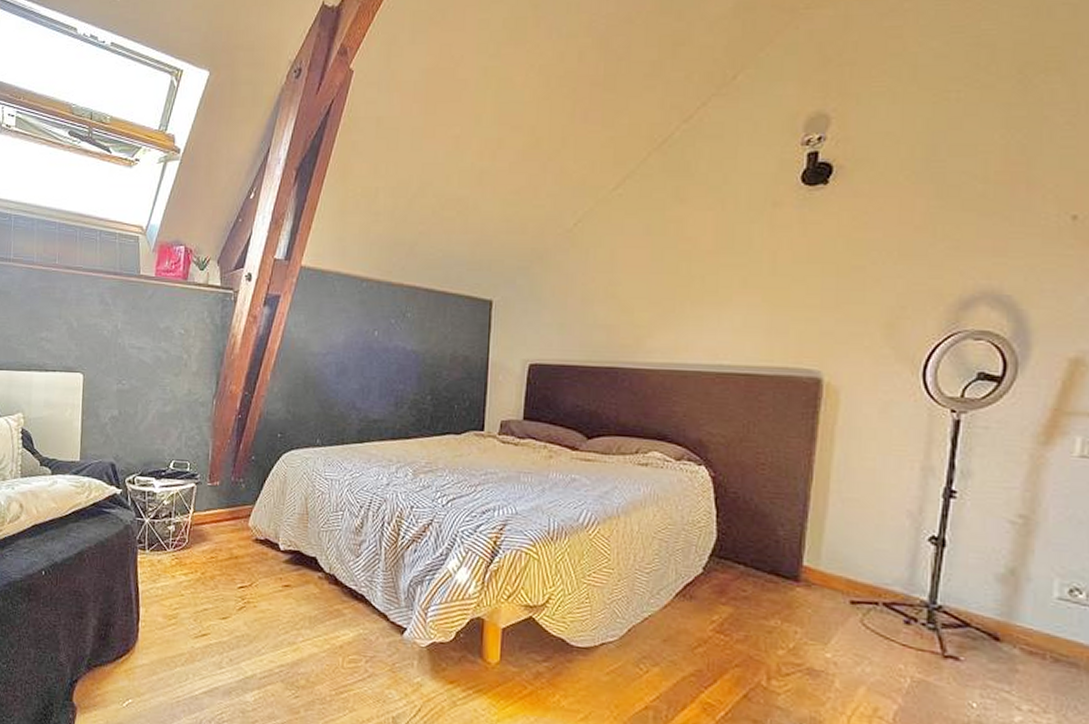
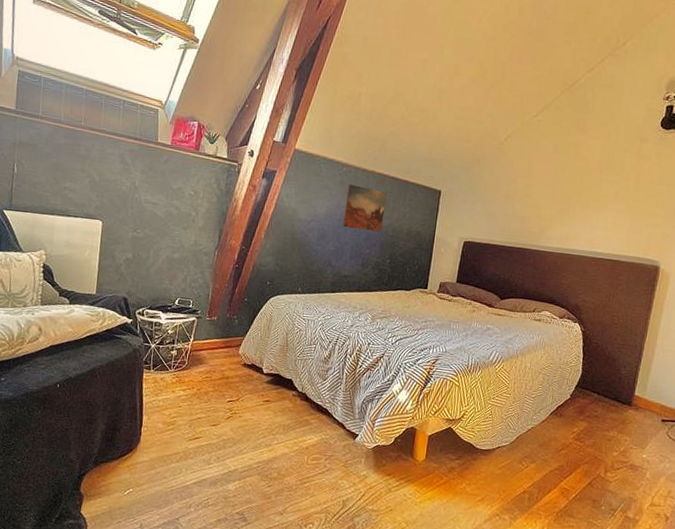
wall art: none [367,303,421,361] -> present [343,184,387,232]

